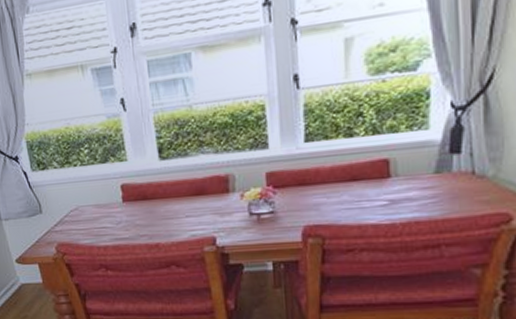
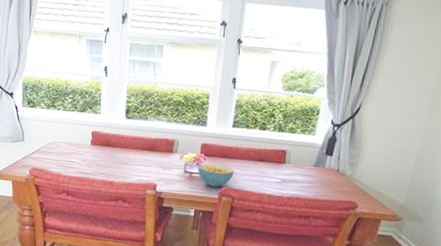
cereal bowl: none [266,196,319,228] -> present [198,164,234,188]

